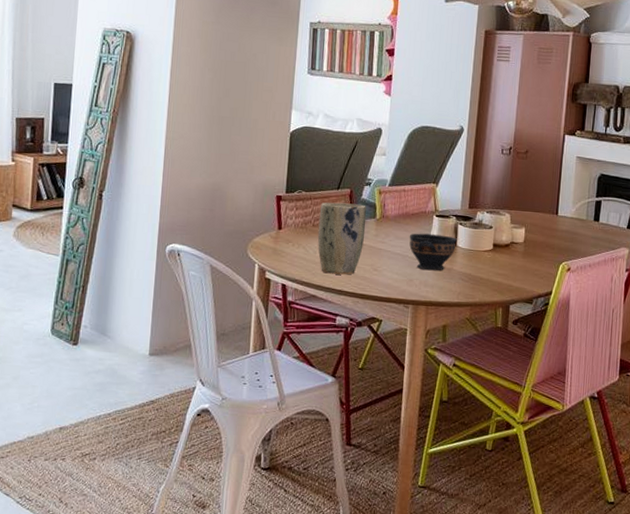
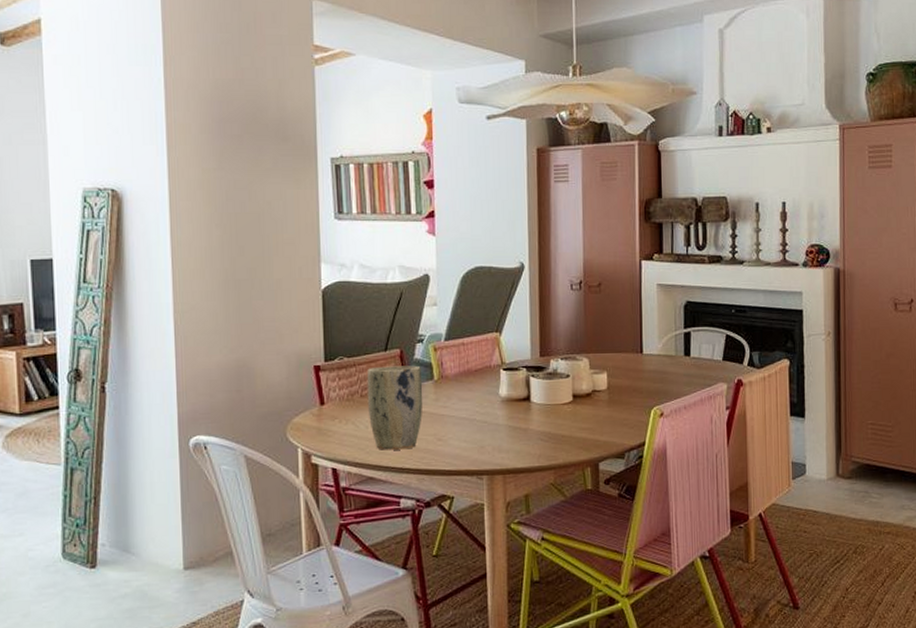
bowl: present [409,233,457,271] -> none [474,391,530,434]

